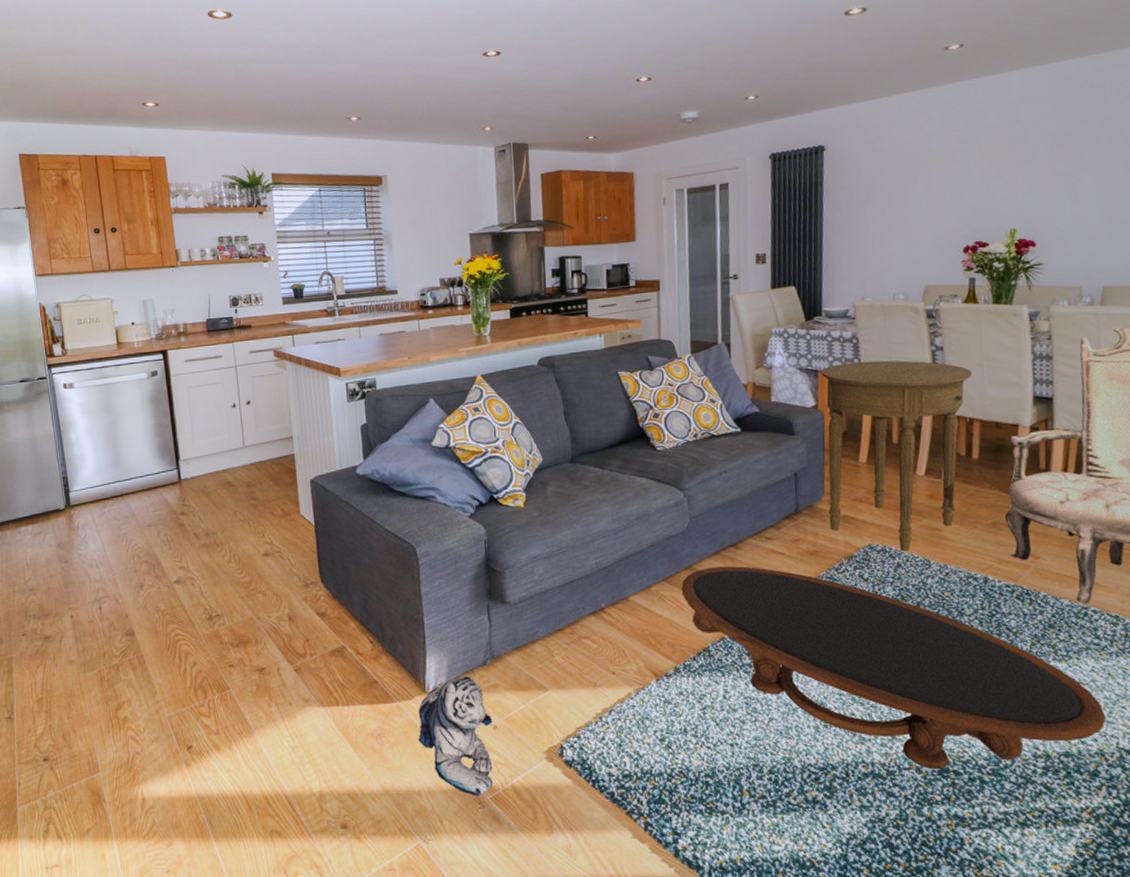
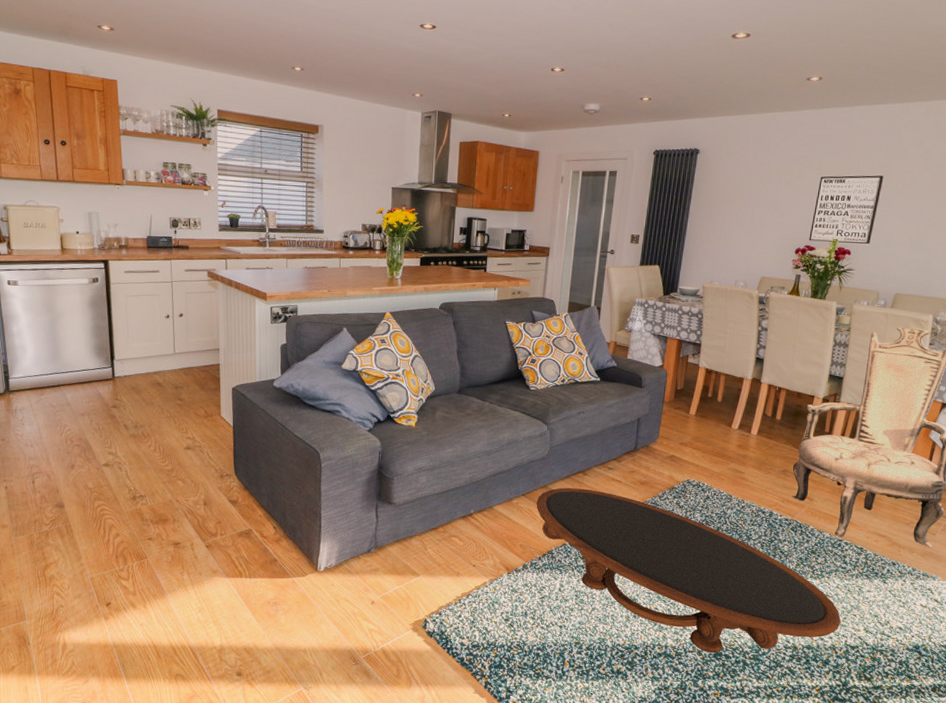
plush toy: present [418,676,493,797] -> none [308,560,371,656]
side table: present [821,360,972,551] -> none [659,333,787,487]
wall art: none [978,147,1063,236] -> present [809,175,884,244]

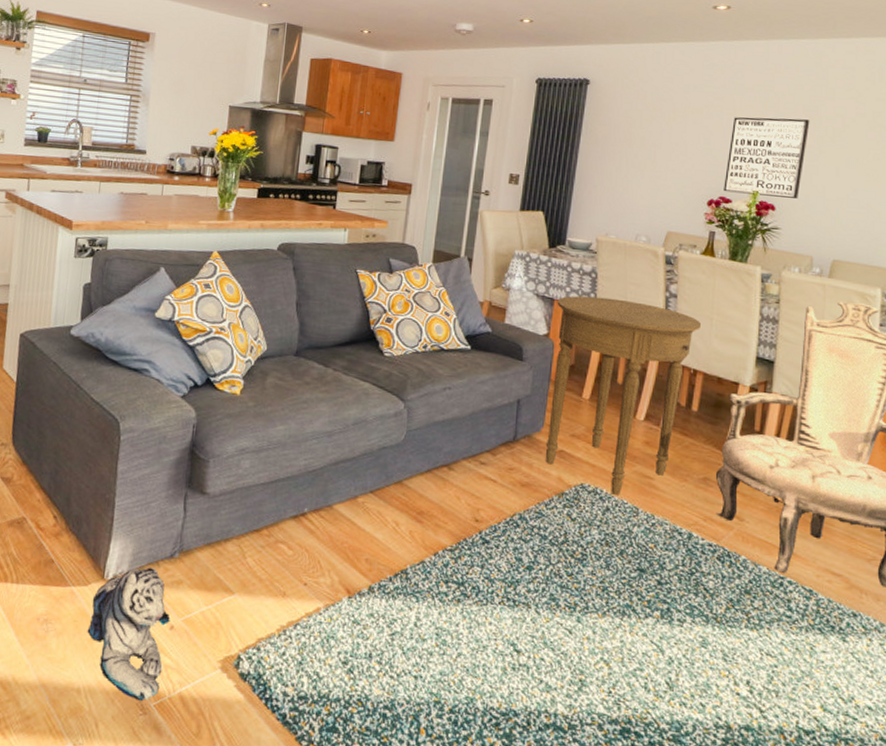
plush toy: none [308,560,371,656] -> present [87,567,170,702]
coffee table: present [536,488,842,654] -> none [387,485,790,729]
side table: none [659,333,787,487] -> present [545,295,702,495]

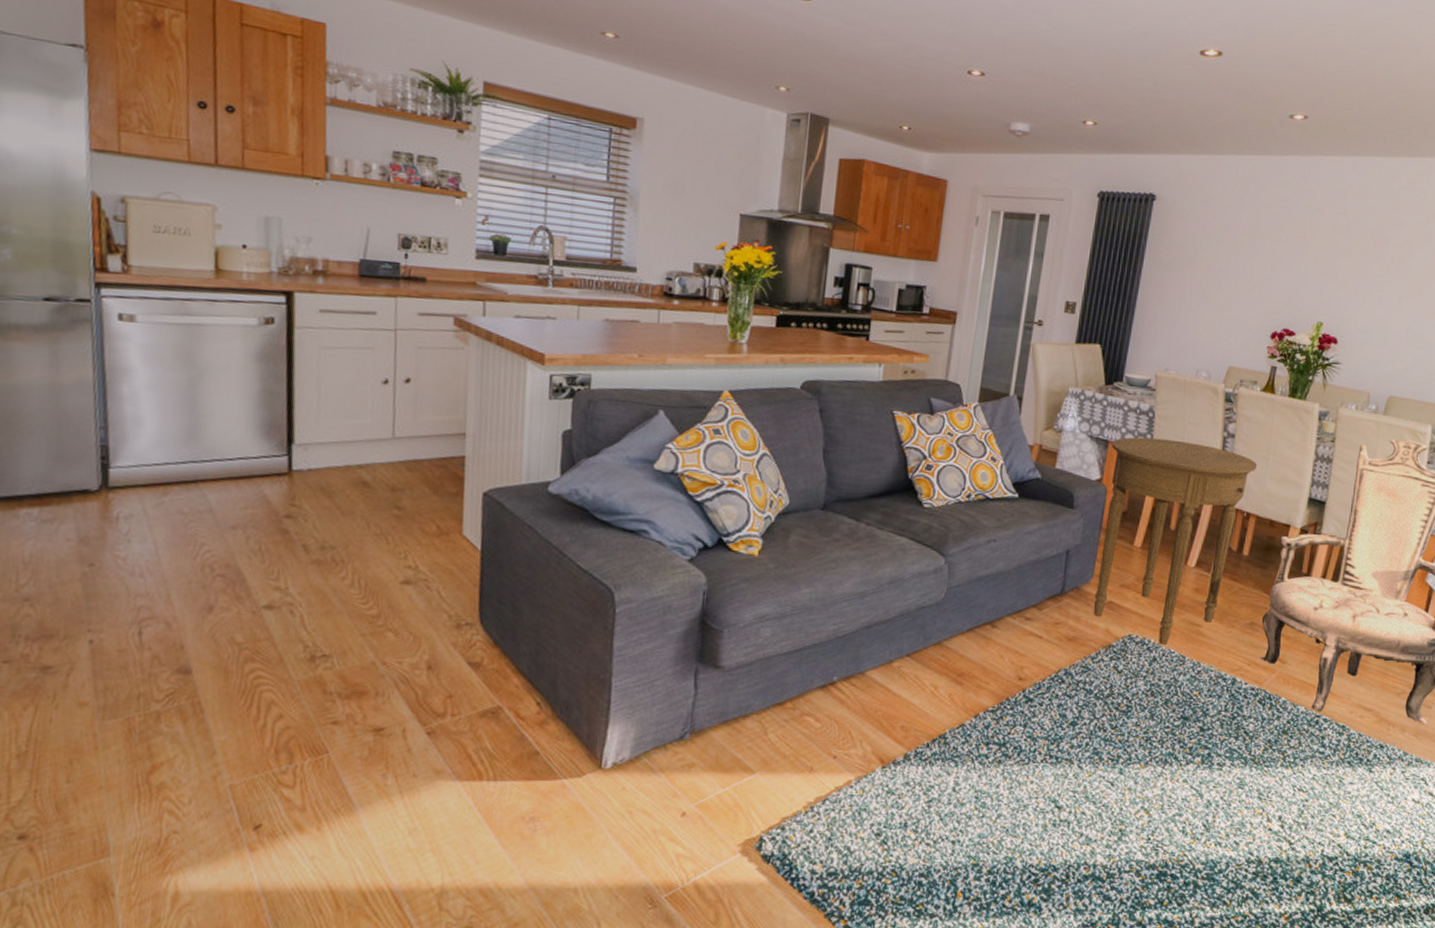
plush toy: present [87,567,170,702] -> none [583,752,682,895]
wall art: present [724,117,810,199] -> none [1288,241,1378,331]

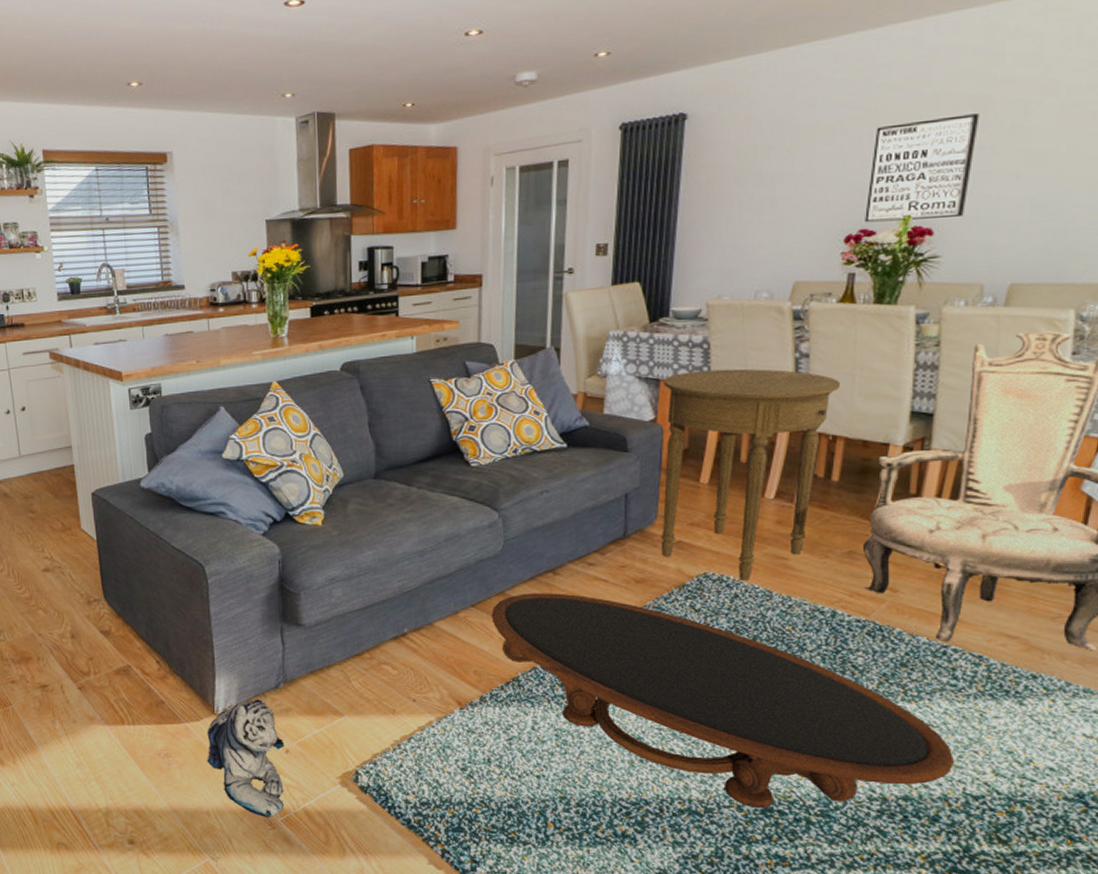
plush toy: none [583,752,682,895] -> present [207,699,285,818]
coffee table: none [925,645,1318,873] -> present [491,593,955,809]
wall art: none [1288,241,1378,331] -> present [865,113,980,223]

